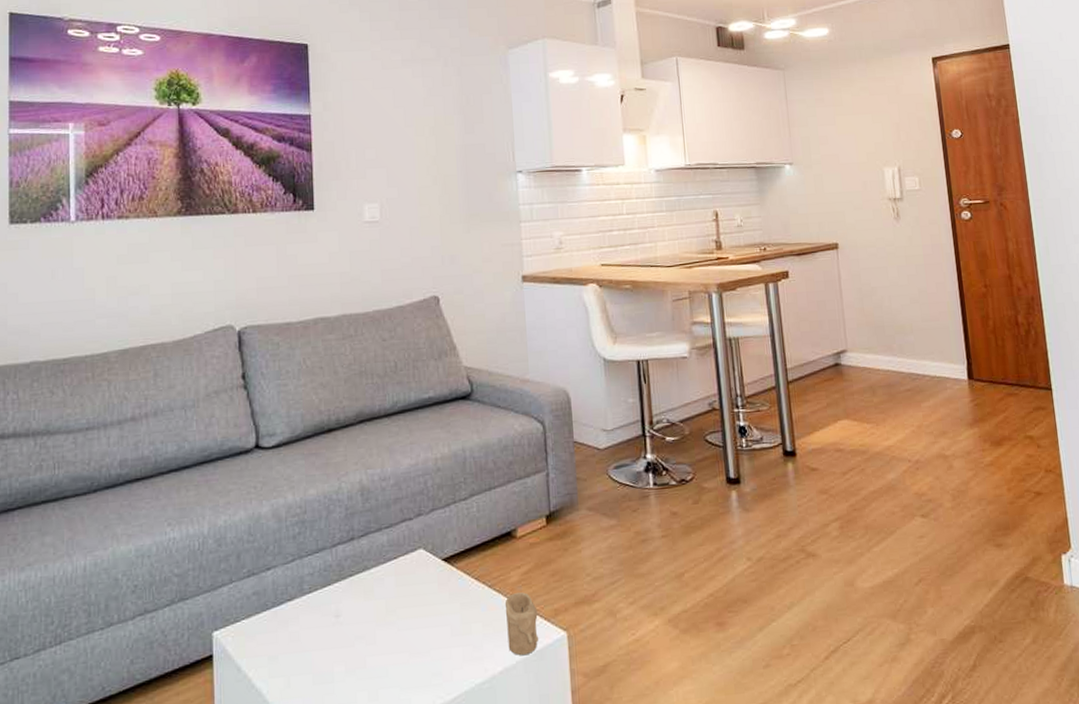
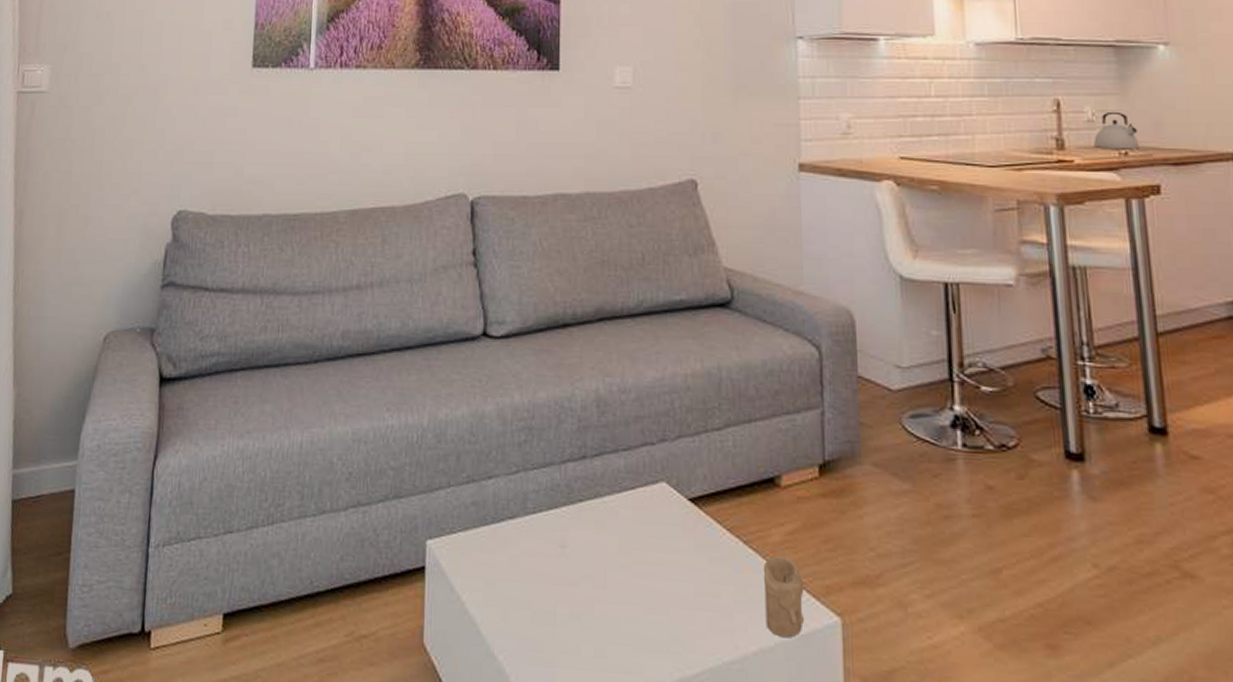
kettle: none [742,217,774,247] -> present [1094,111,1140,150]

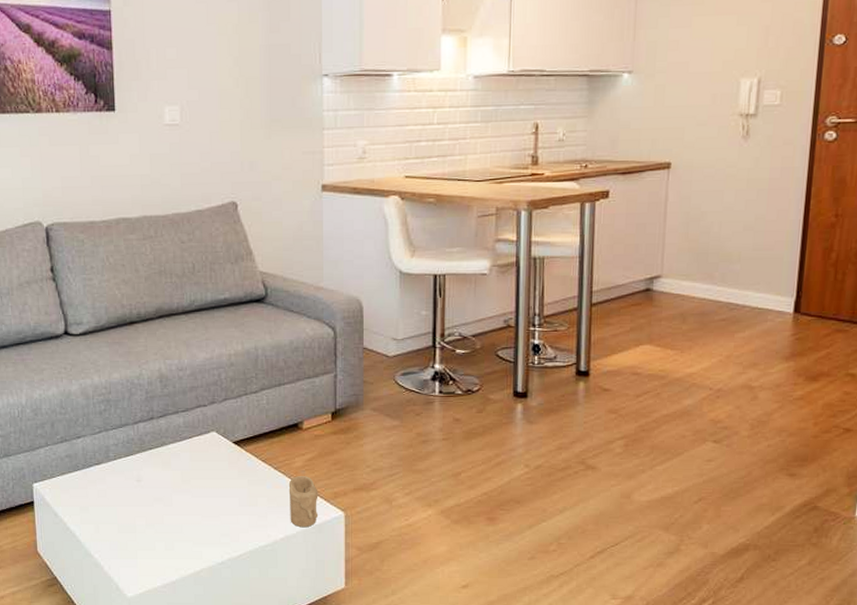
kettle: present [1094,111,1140,150] -> none [561,131,598,163]

